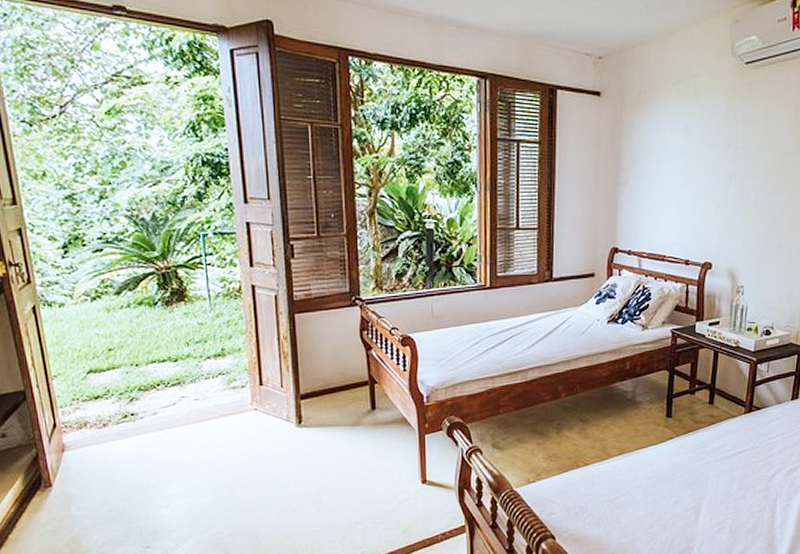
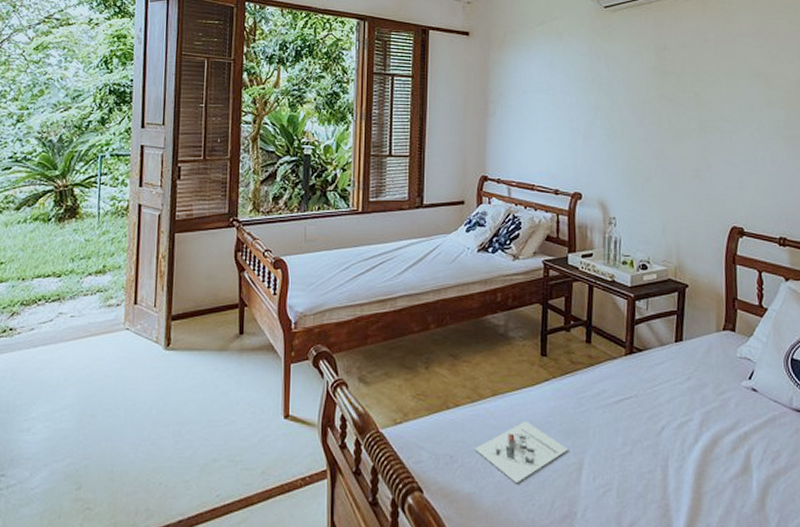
architectural model: none [603,474,689,527] -> present [475,420,569,484]

